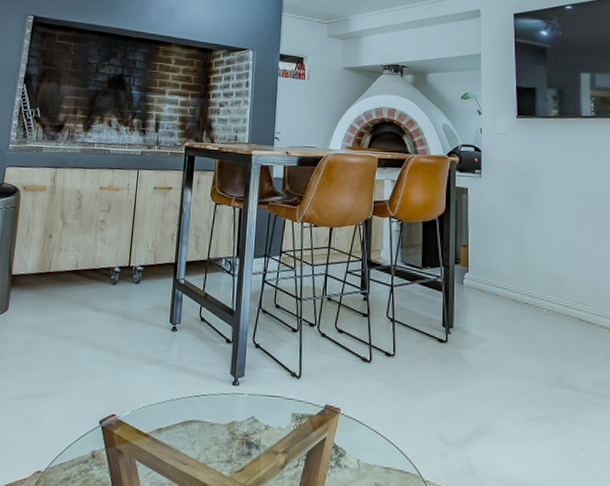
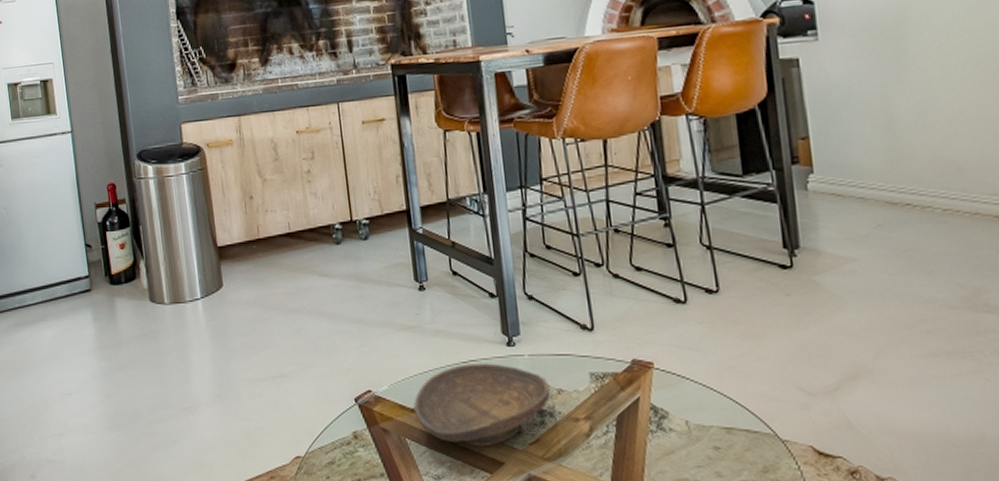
decorative bowl: none [148,397,260,472] -> present [414,363,551,446]

